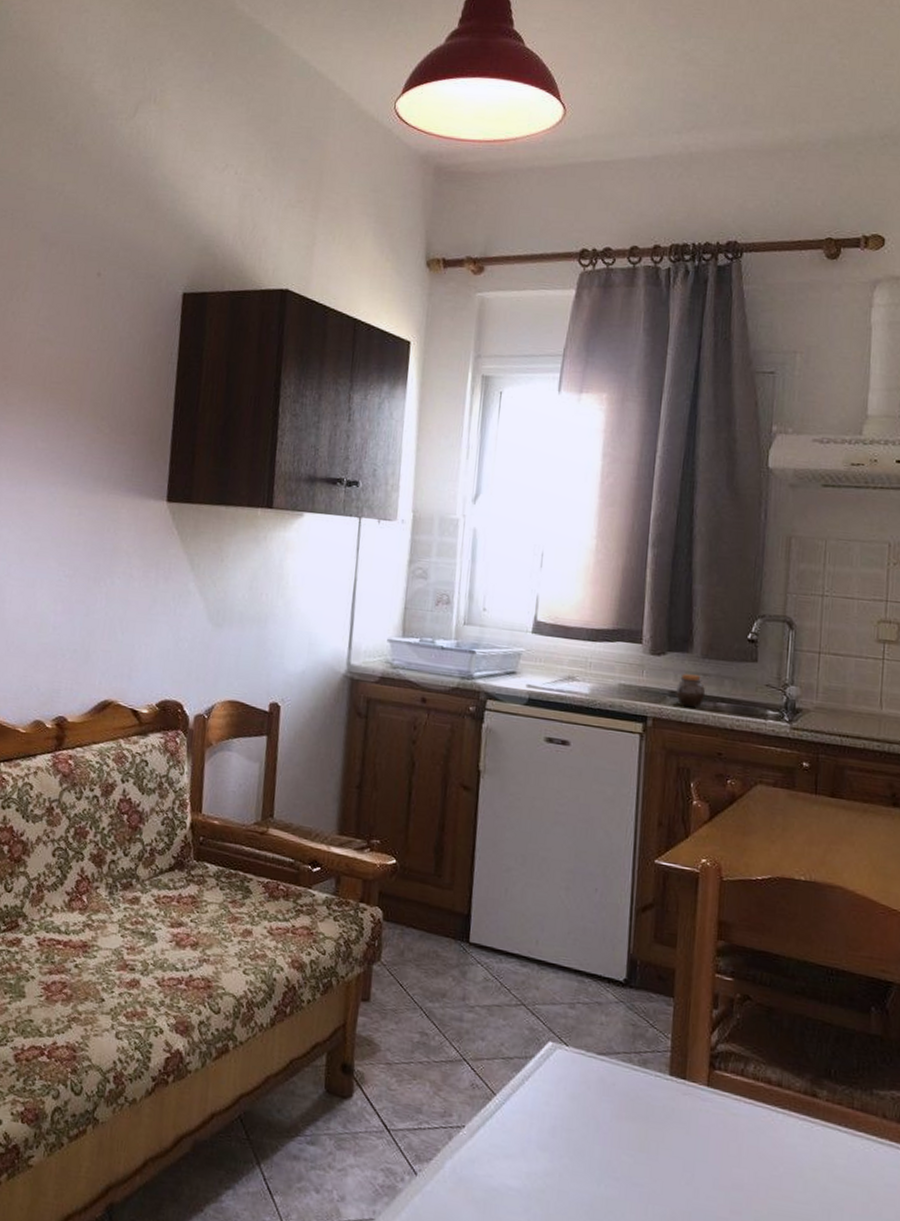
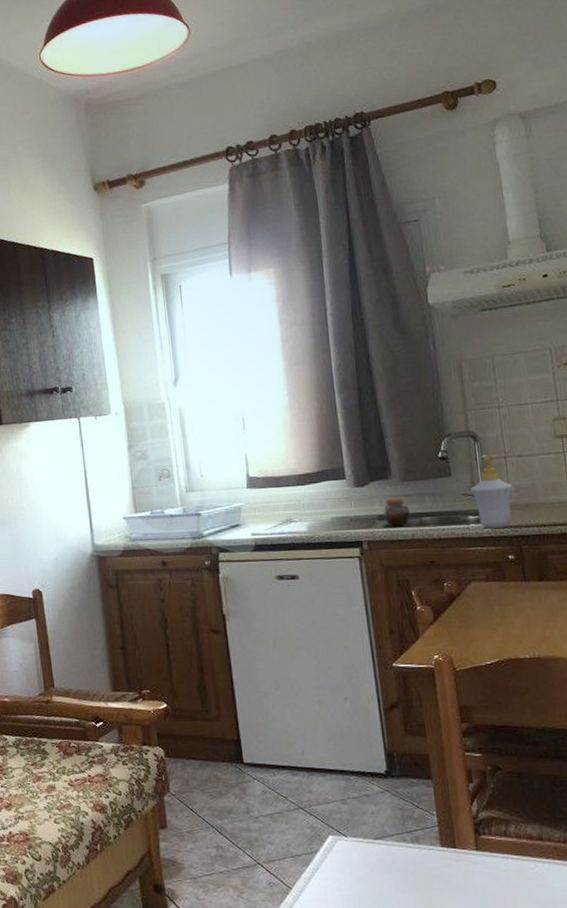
soap bottle: none [776,645,821,731] -> present [471,455,513,529]

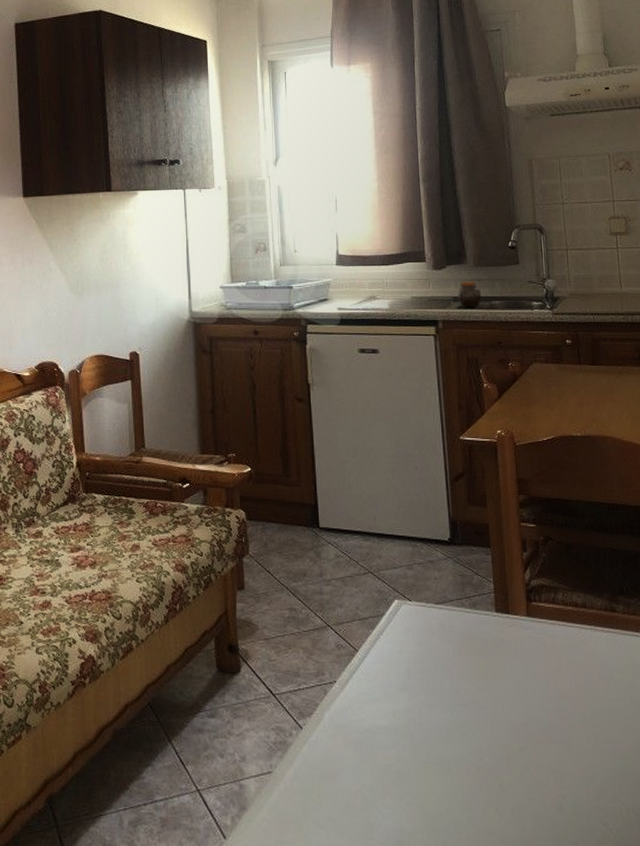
soap bottle: present [471,455,513,529] -> none [536,246,572,314]

